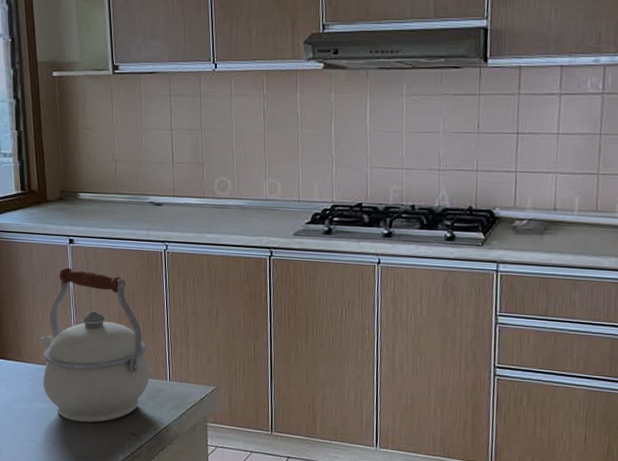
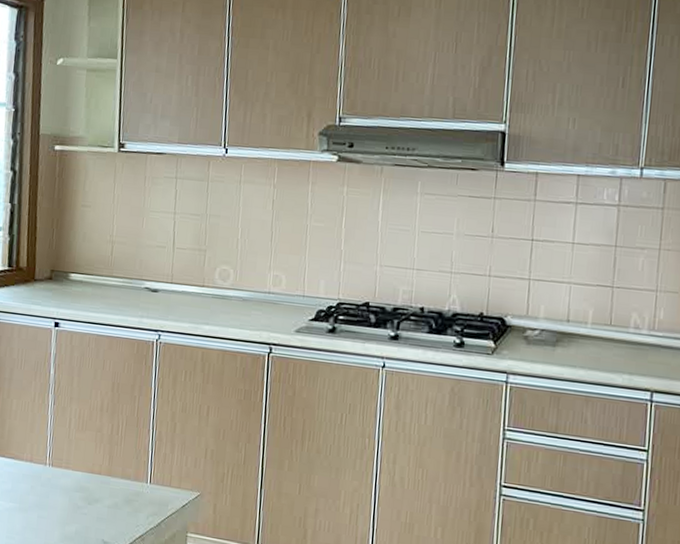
kettle: present [41,267,150,423] -> none [9,352,129,527]

